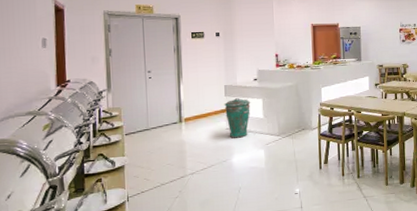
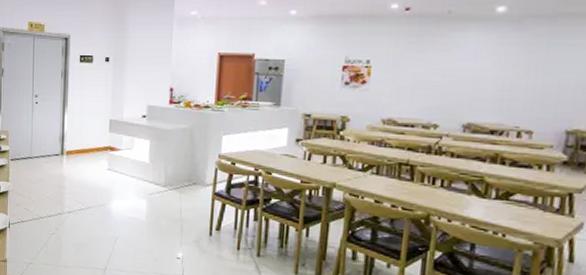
trash can: present [224,98,251,138] -> none [107,136,137,182]

